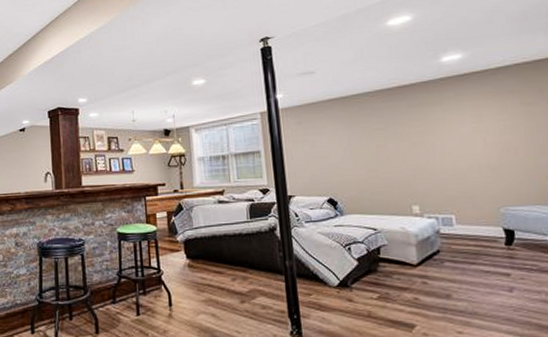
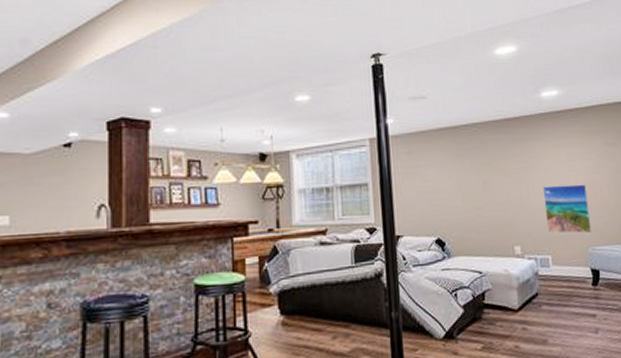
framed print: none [444,145,505,194] -> present [542,184,592,234]

